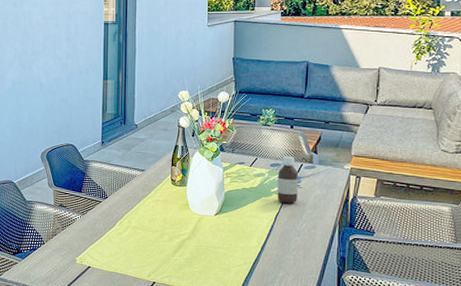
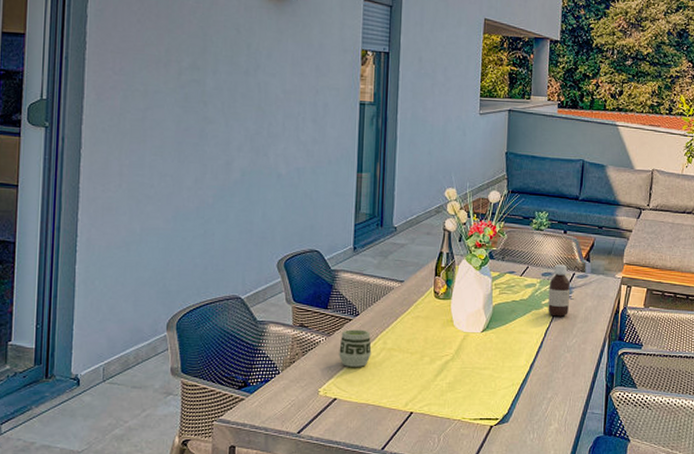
cup: none [91,209,119,241] -> present [339,329,372,367]

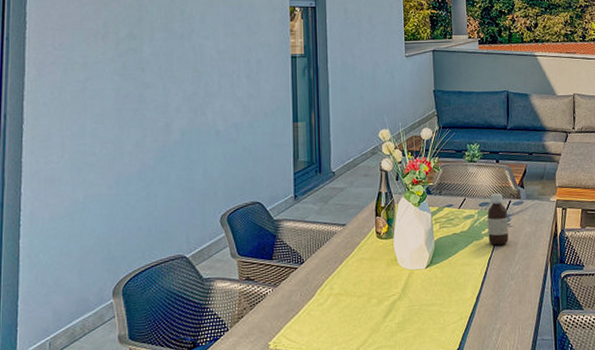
cup: present [339,329,372,367] -> none [286,277,319,317]

